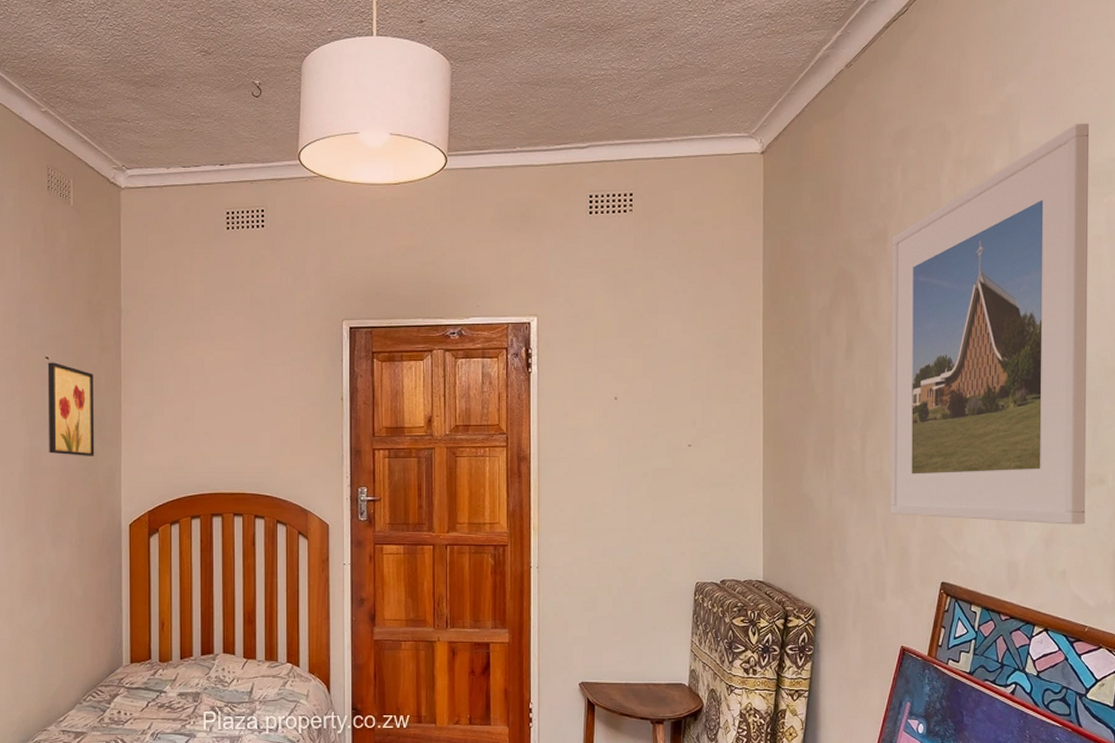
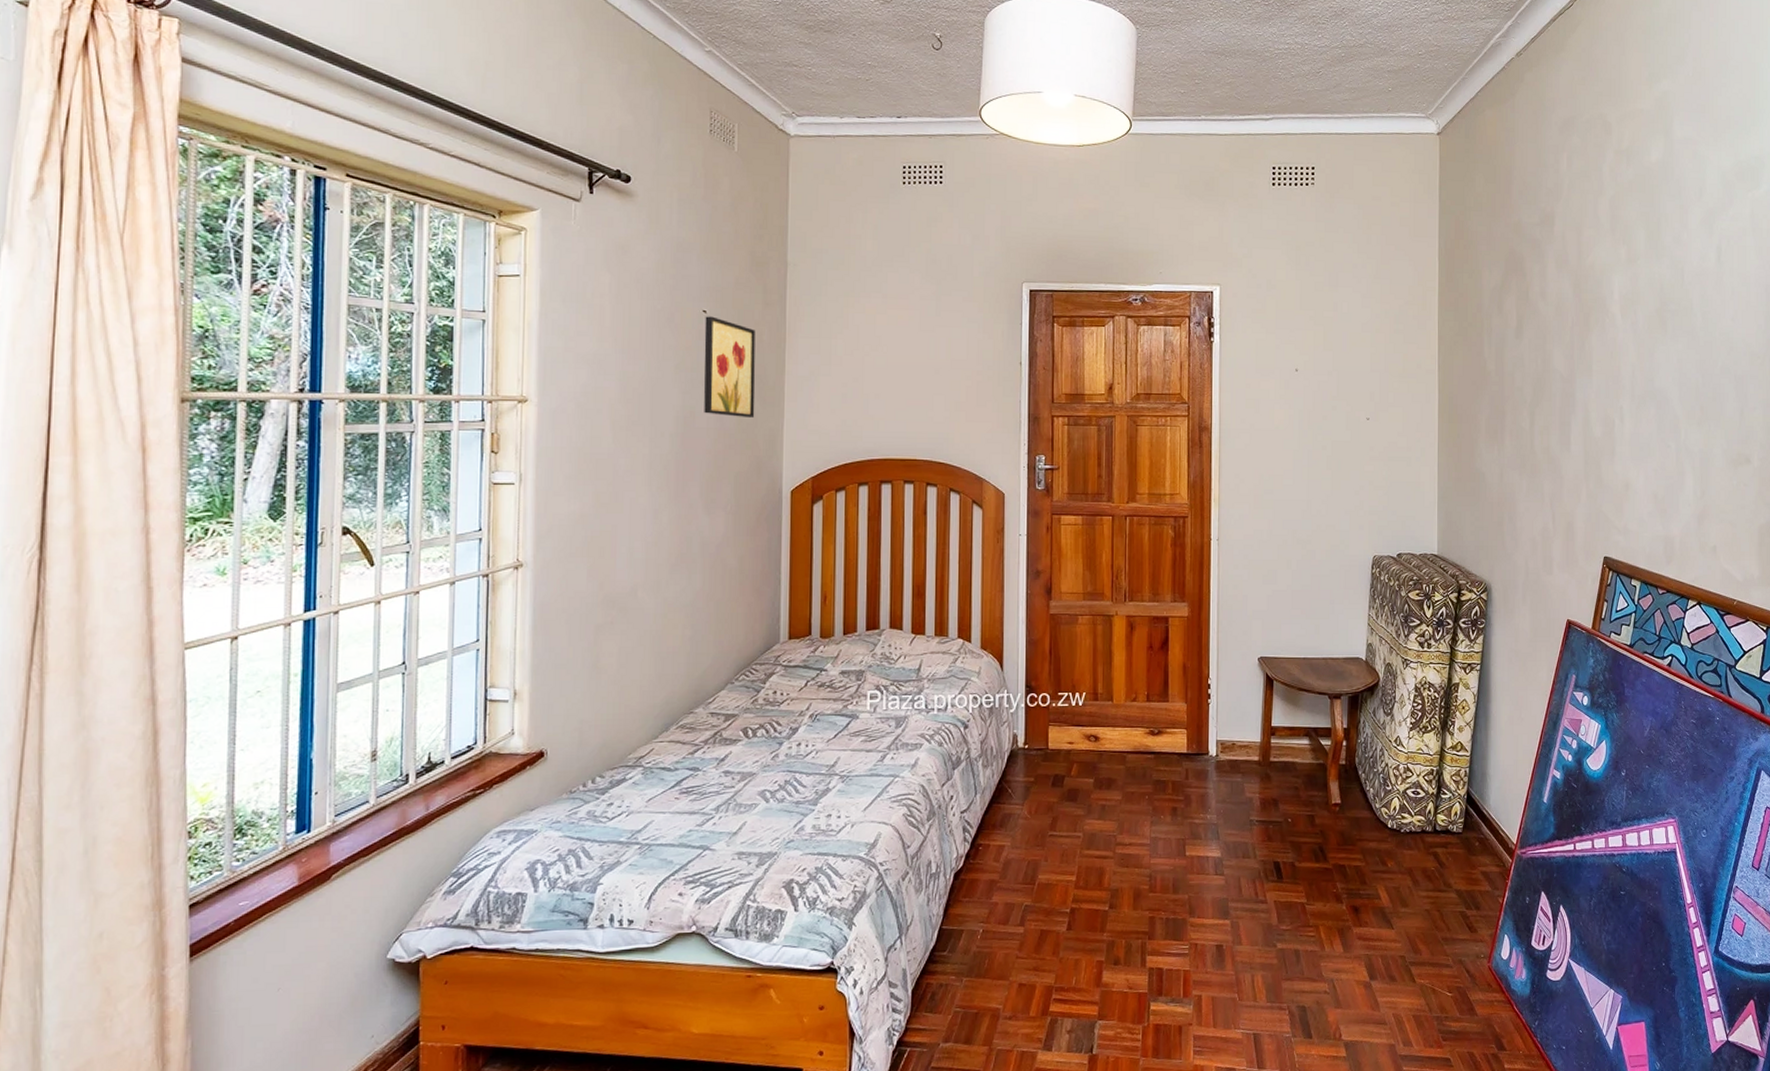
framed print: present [890,123,1090,525] -> none [1557,121,1735,502]

